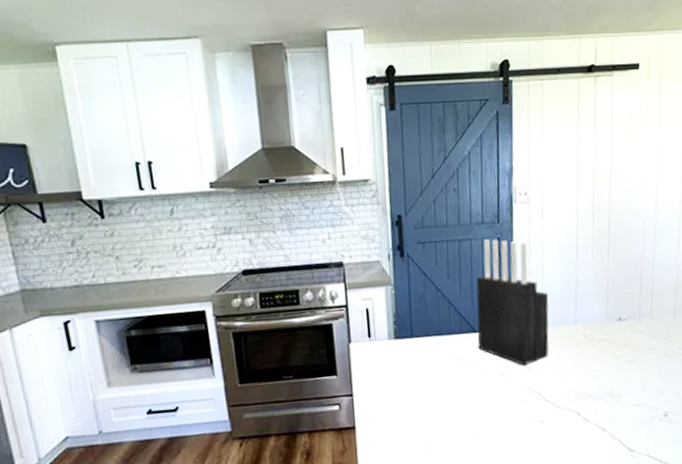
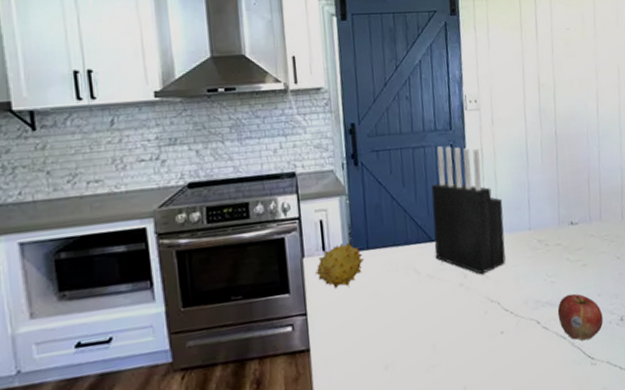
fruit: none [361,330,408,373] -> present [316,242,364,289]
fruit: none [599,388,646,434] -> present [557,294,603,341]

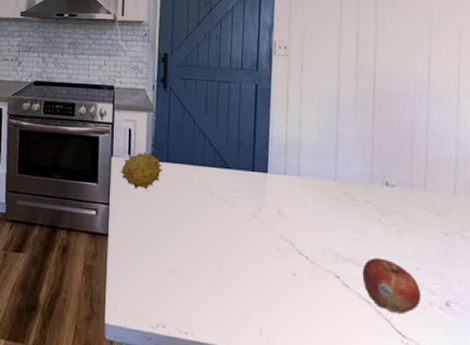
knife block: present [431,146,506,275] -> none [230,84,306,212]

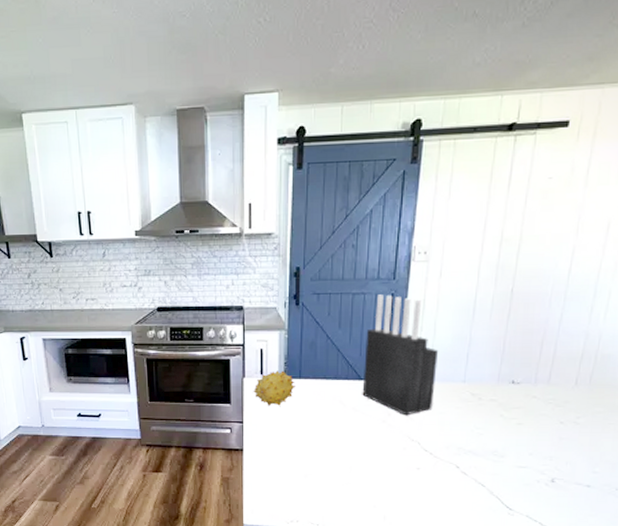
knife block: none [230,84,306,212] -> present [362,294,439,416]
fruit: present [362,257,421,314] -> none [480,448,531,492]

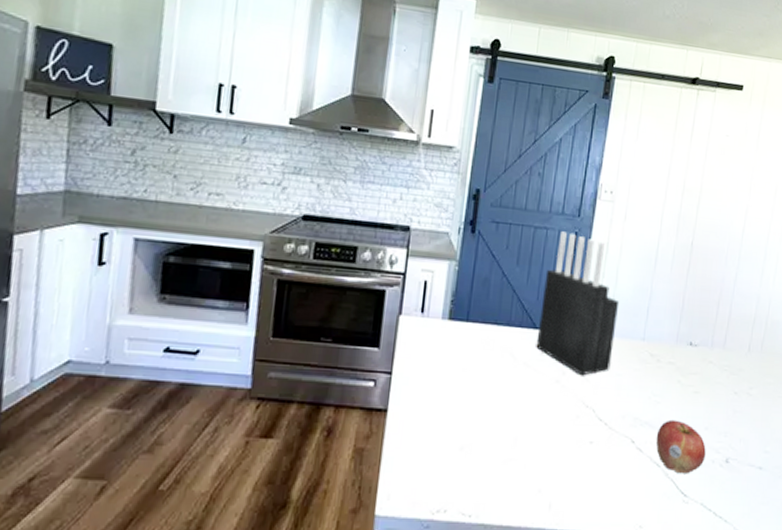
fruit: present [253,370,295,406] -> none [409,309,461,355]
fruit: none [480,448,531,492] -> present [655,419,706,474]

